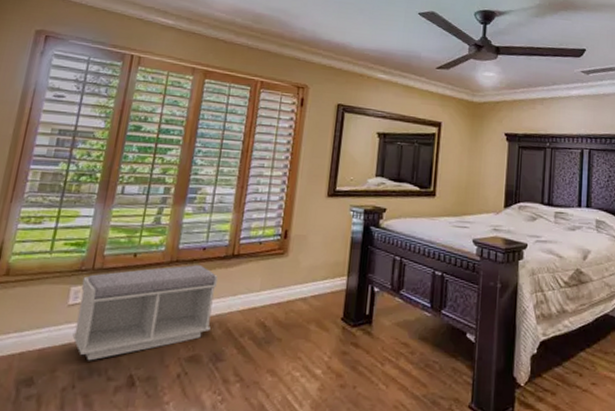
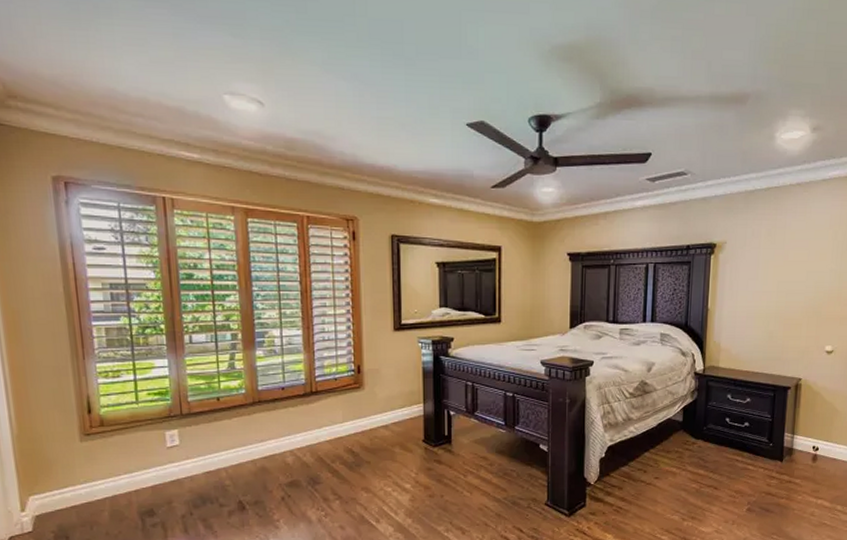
bench: present [72,265,218,361] -> none [174,404,303,492]

